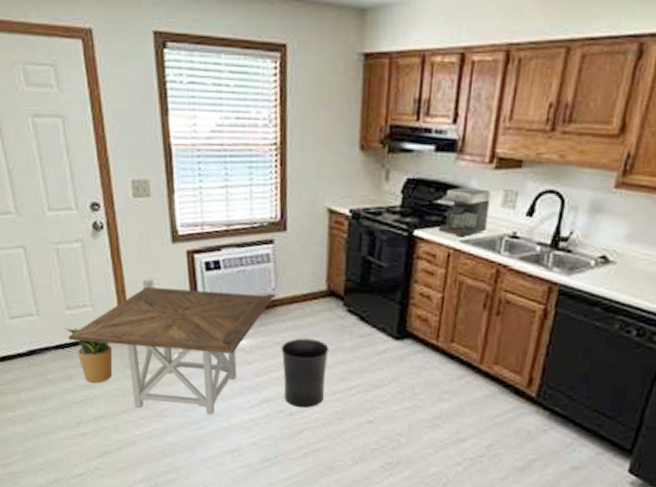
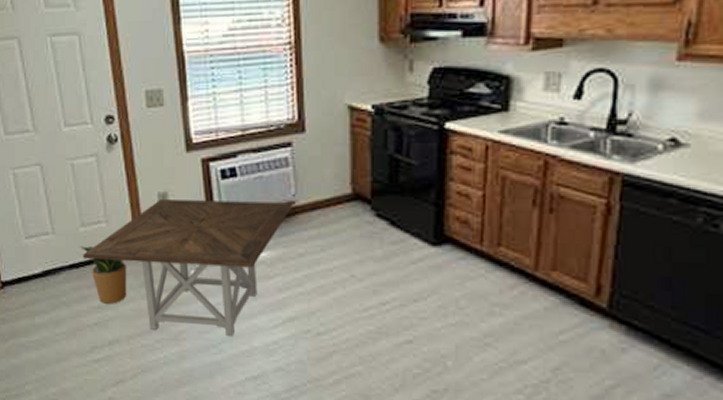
waste bin: present [281,338,329,408] -> none [304,247,358,327]
coffee maker: present [437,186,491,237] -> none [472,71,530,127]

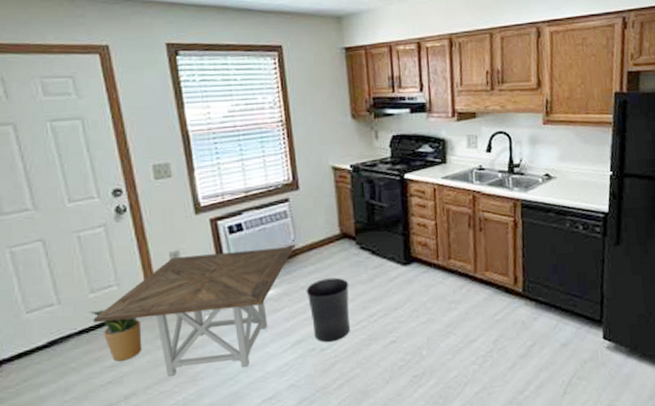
waste bin: none [304,247,358,327] -> present [306,277,350,342]

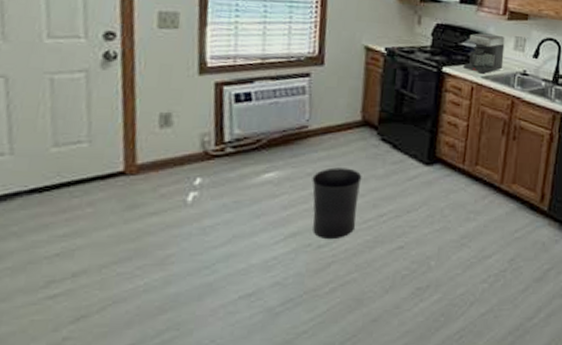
potted plant: present [88,310,142,361] -> none [46,168,110,231]
dining table: present [93,246,294,376] -> none [50,120,307,257]
coffee maker: none [422,136,460,175] -> present [462,32,505,74]

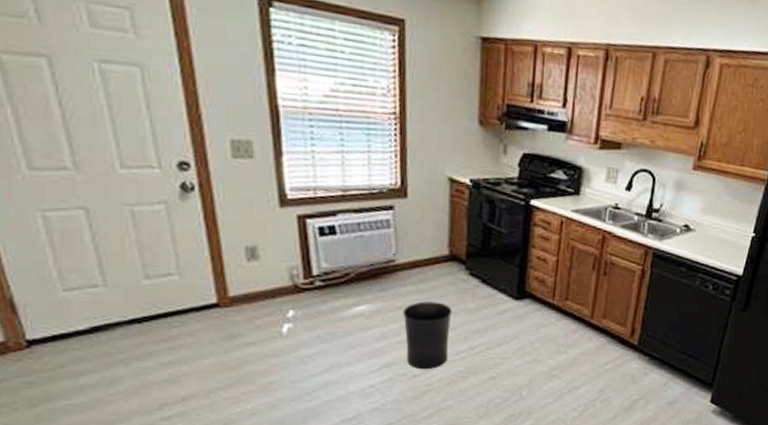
coffee maker: present [462,32,505,74] -> none [551,163,596,207]

